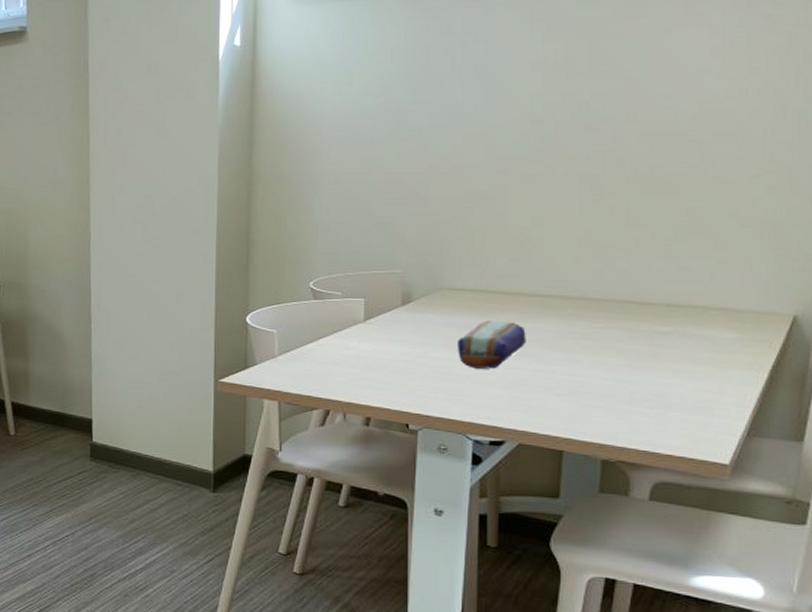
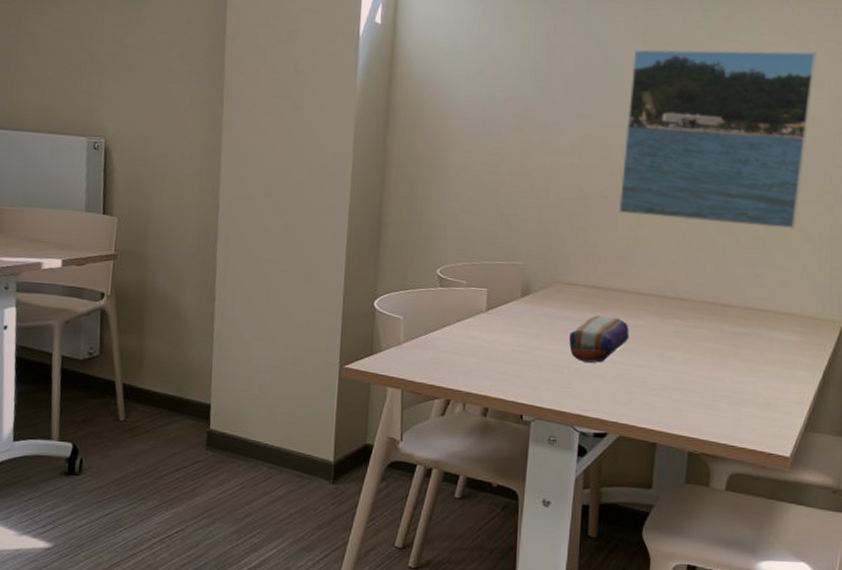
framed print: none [508,17,749,216] -> present [618,49,817,229]

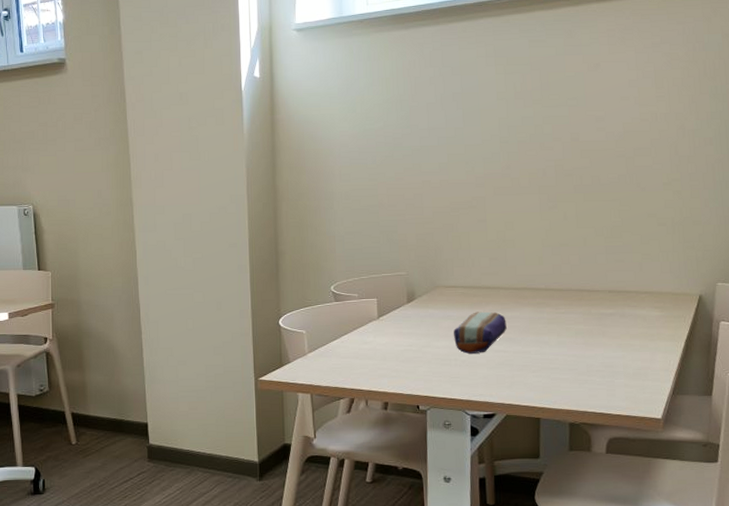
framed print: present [618,49,817,229] -> none [486,55,655,220]

